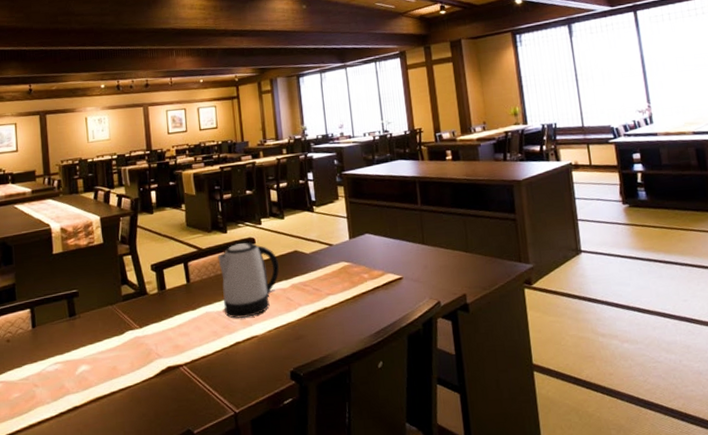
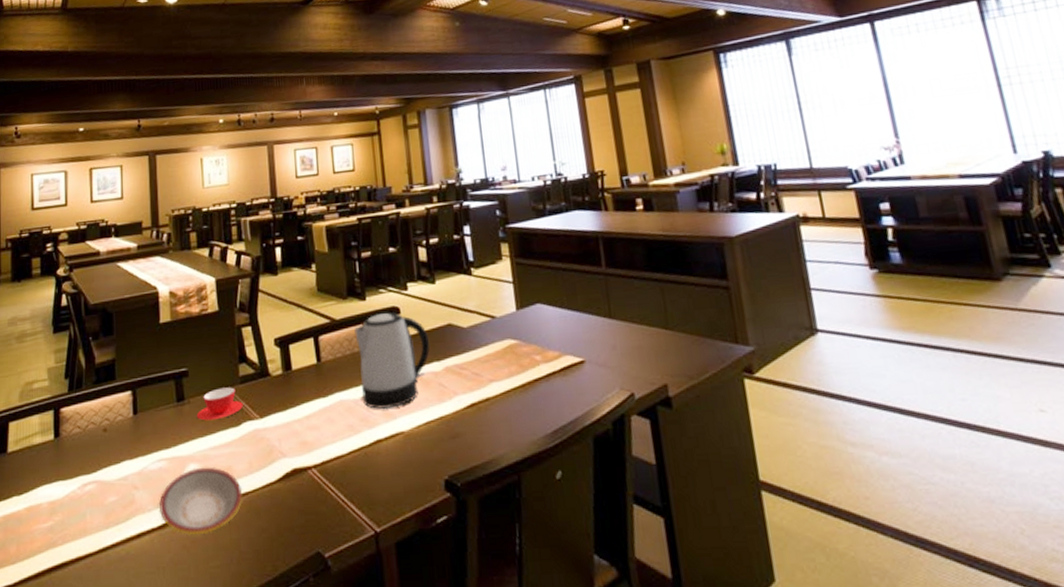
plate: none [56,367,127,421] -> present [159,466,243,535]
teacup: none [86,304,125,332] -> present [196,387,243,421]

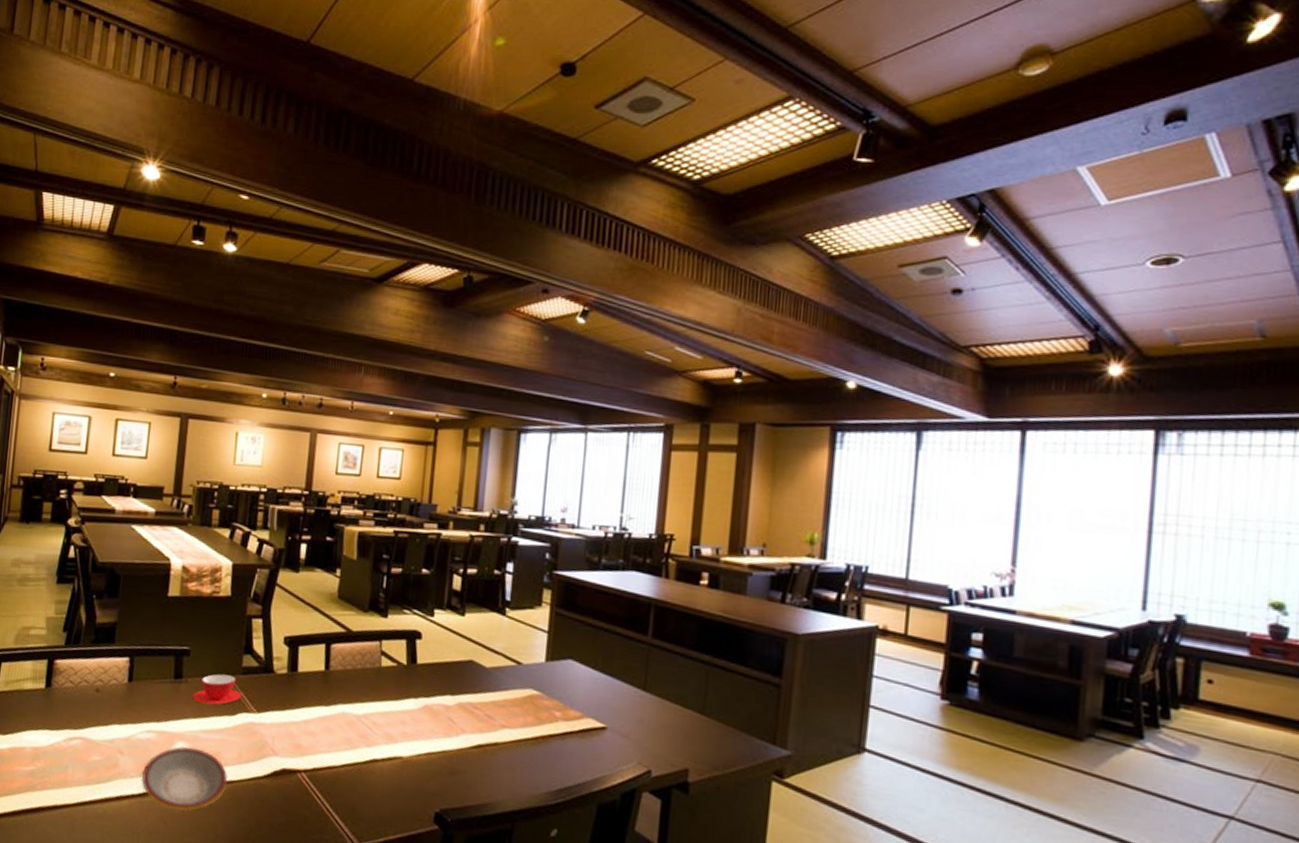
kettle: present [354,312,430,410] -> none [366,634,447,732]

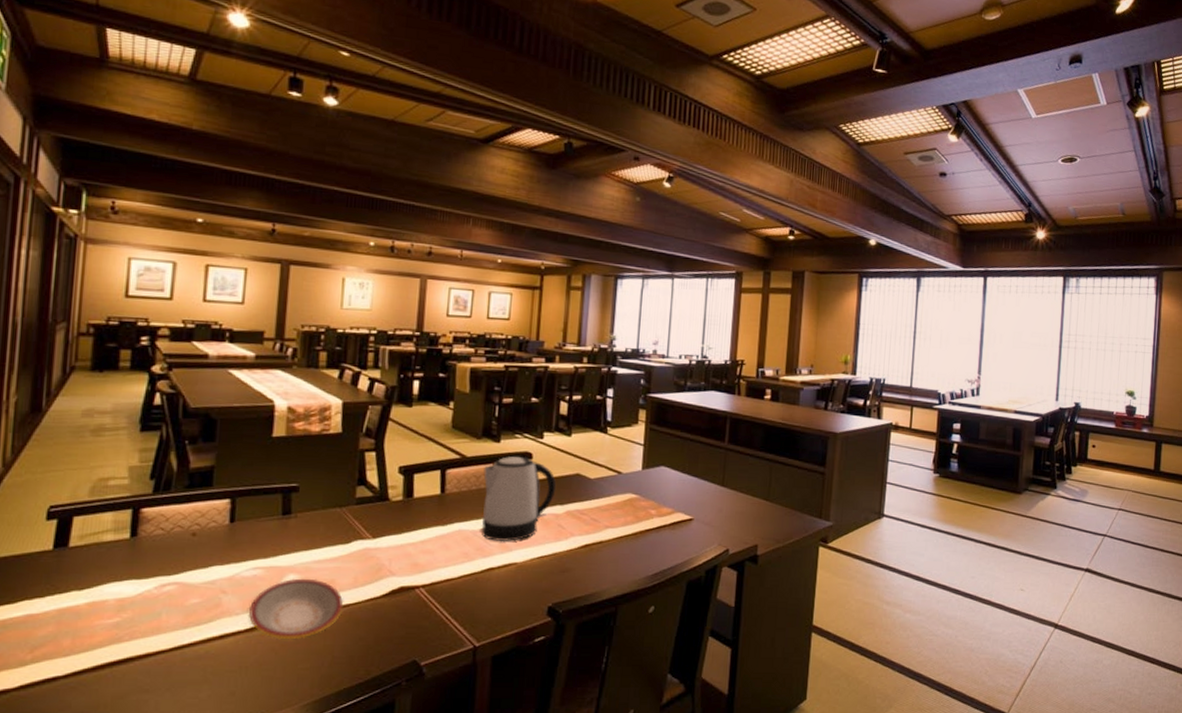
teacup: present [192,673,242,705] -> none [302,506,356,536]
kettle: none [366,634,447,732] -> present [482,456,557,542]

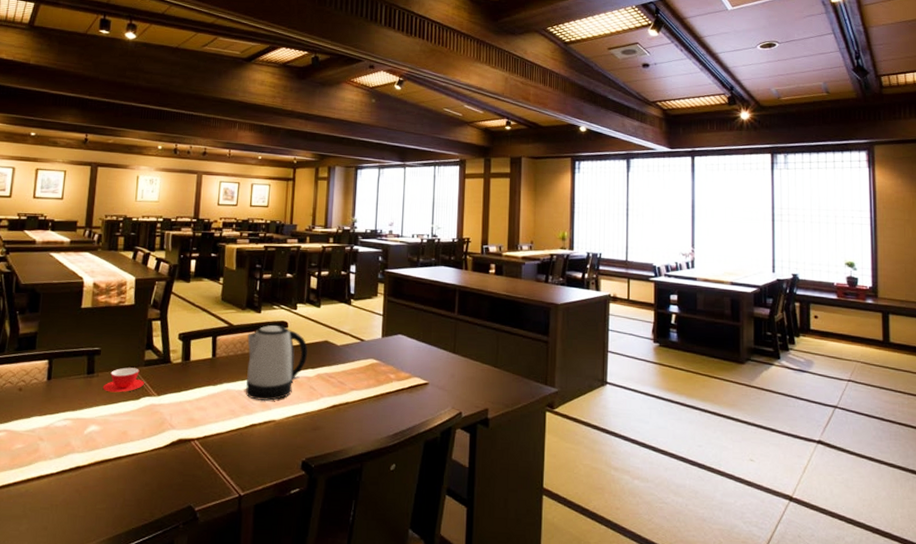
plate: present [248,578,344,639] -> none [59,429,134,482]
teacup: none [302,506,356,536] -> present [102,367,144,393]

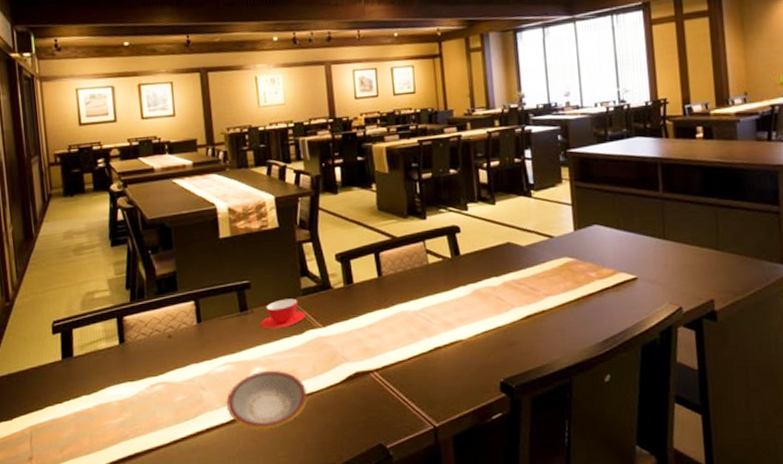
plate: none [59,429,134,482] -> present [226,370,308,429]
kettle: present [246,325,308,402] -> none [415,230,489,320]

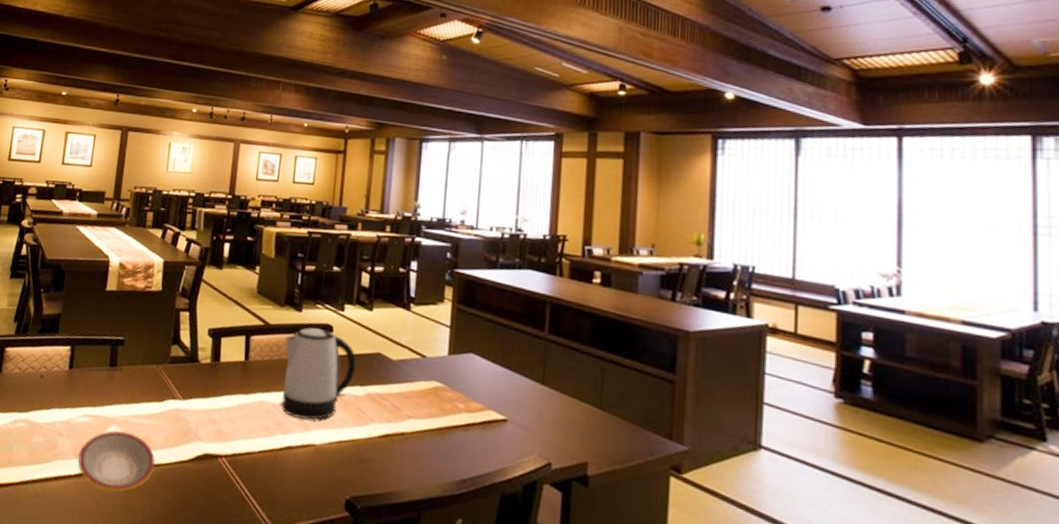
teacup: present [260,298,306,329] -> none [125,362,169,392]
kettle: none [415,230,489,320] -> present [282,327,357,420]

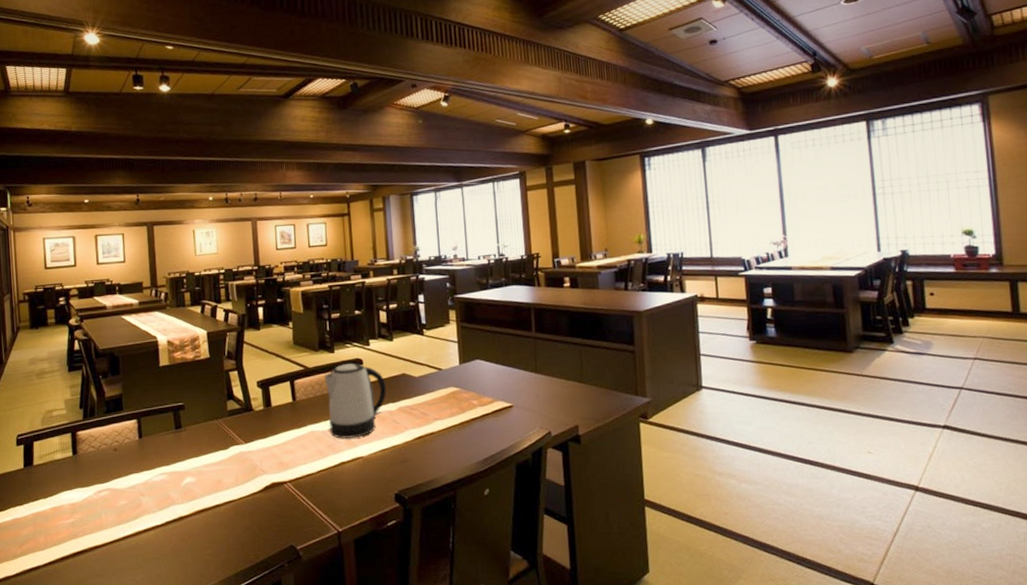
plate: present [77,431,156,493] -> none [161,480,231,530]

